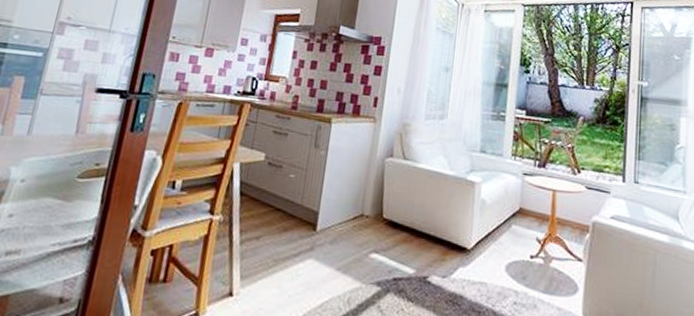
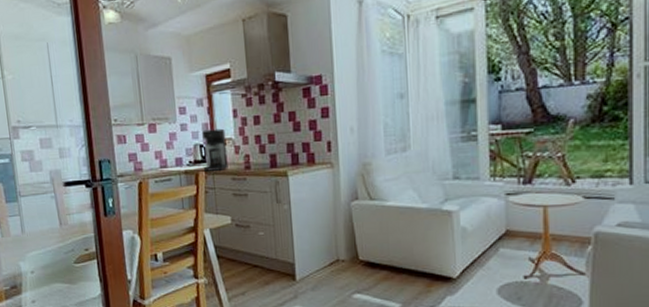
coffee maker: none [249,64,281,106] -> present [202,128,228,171]

